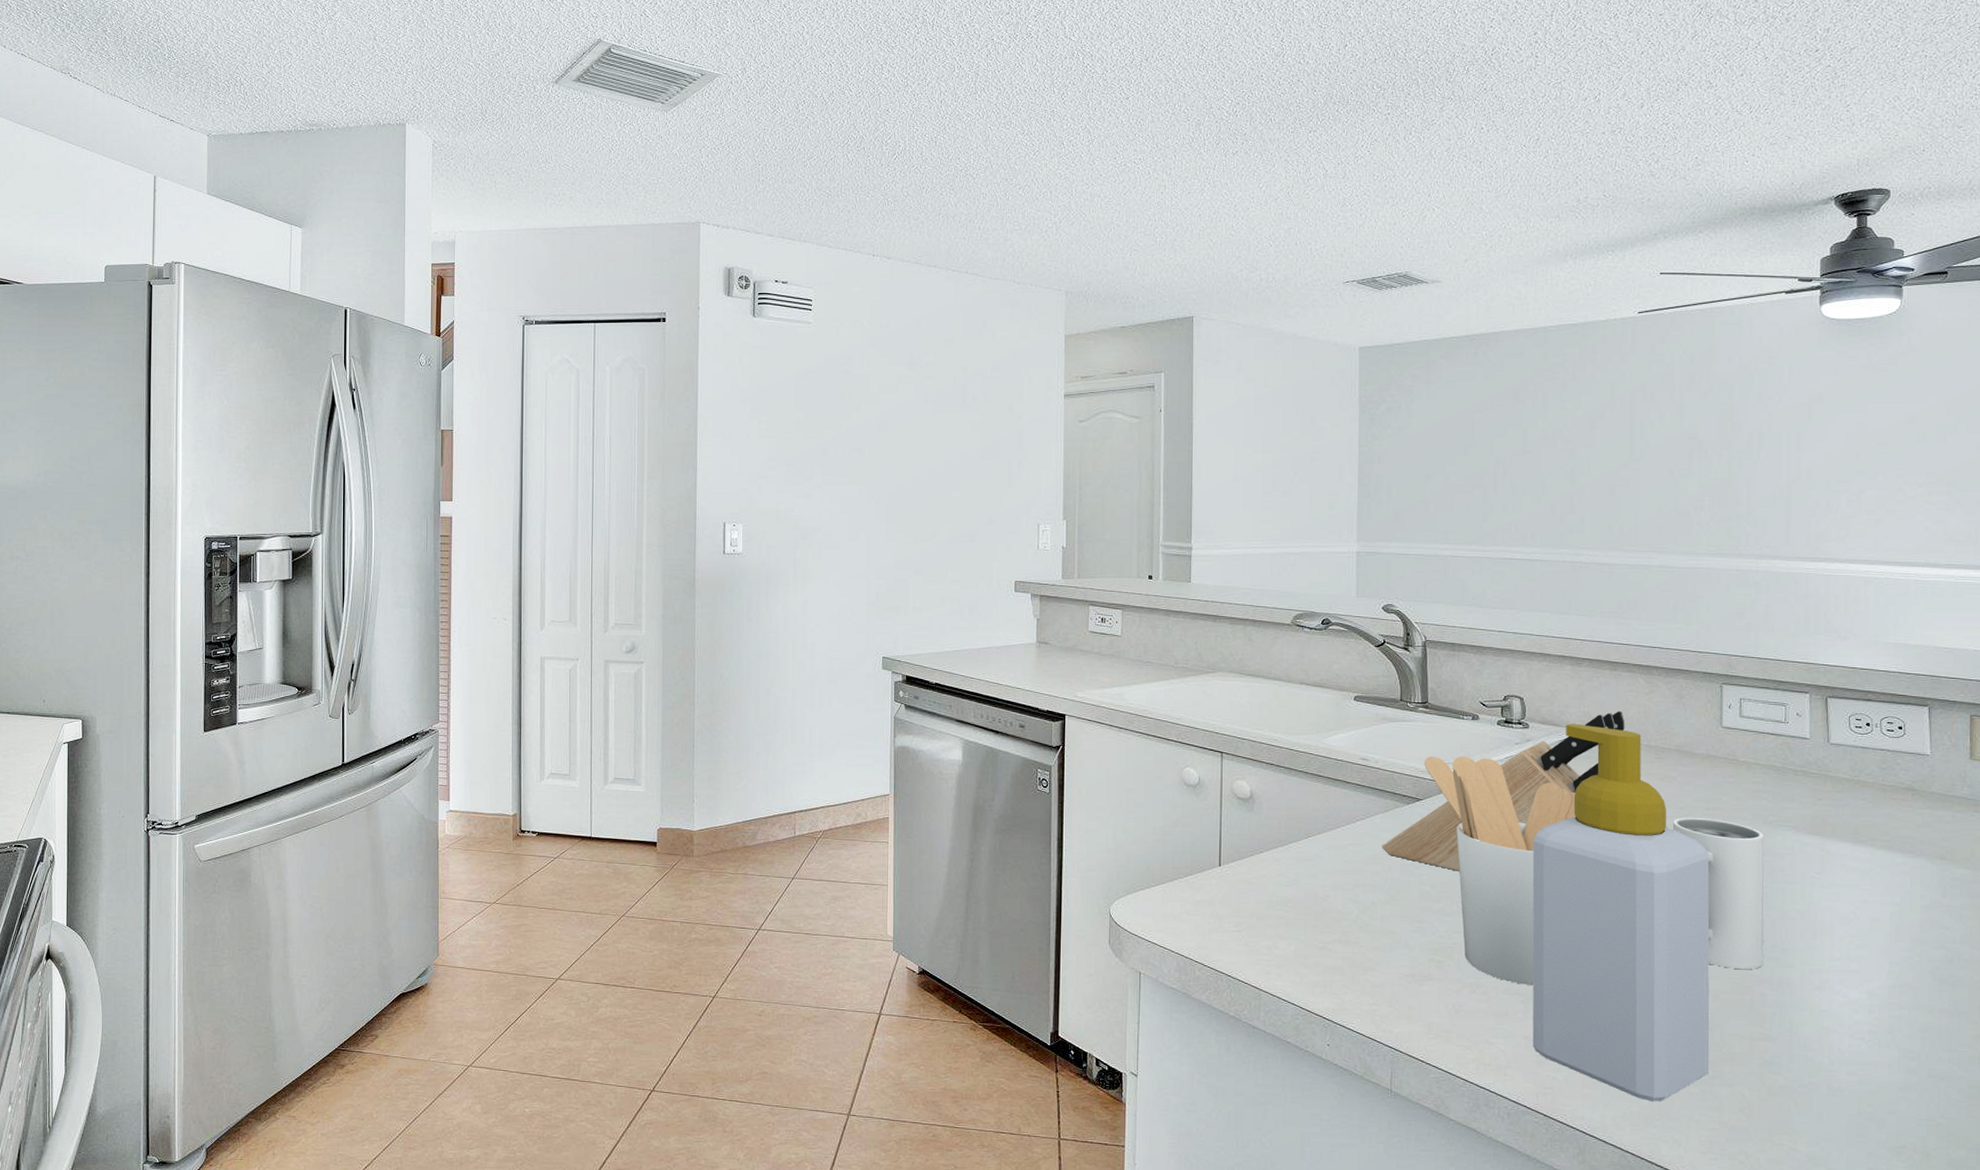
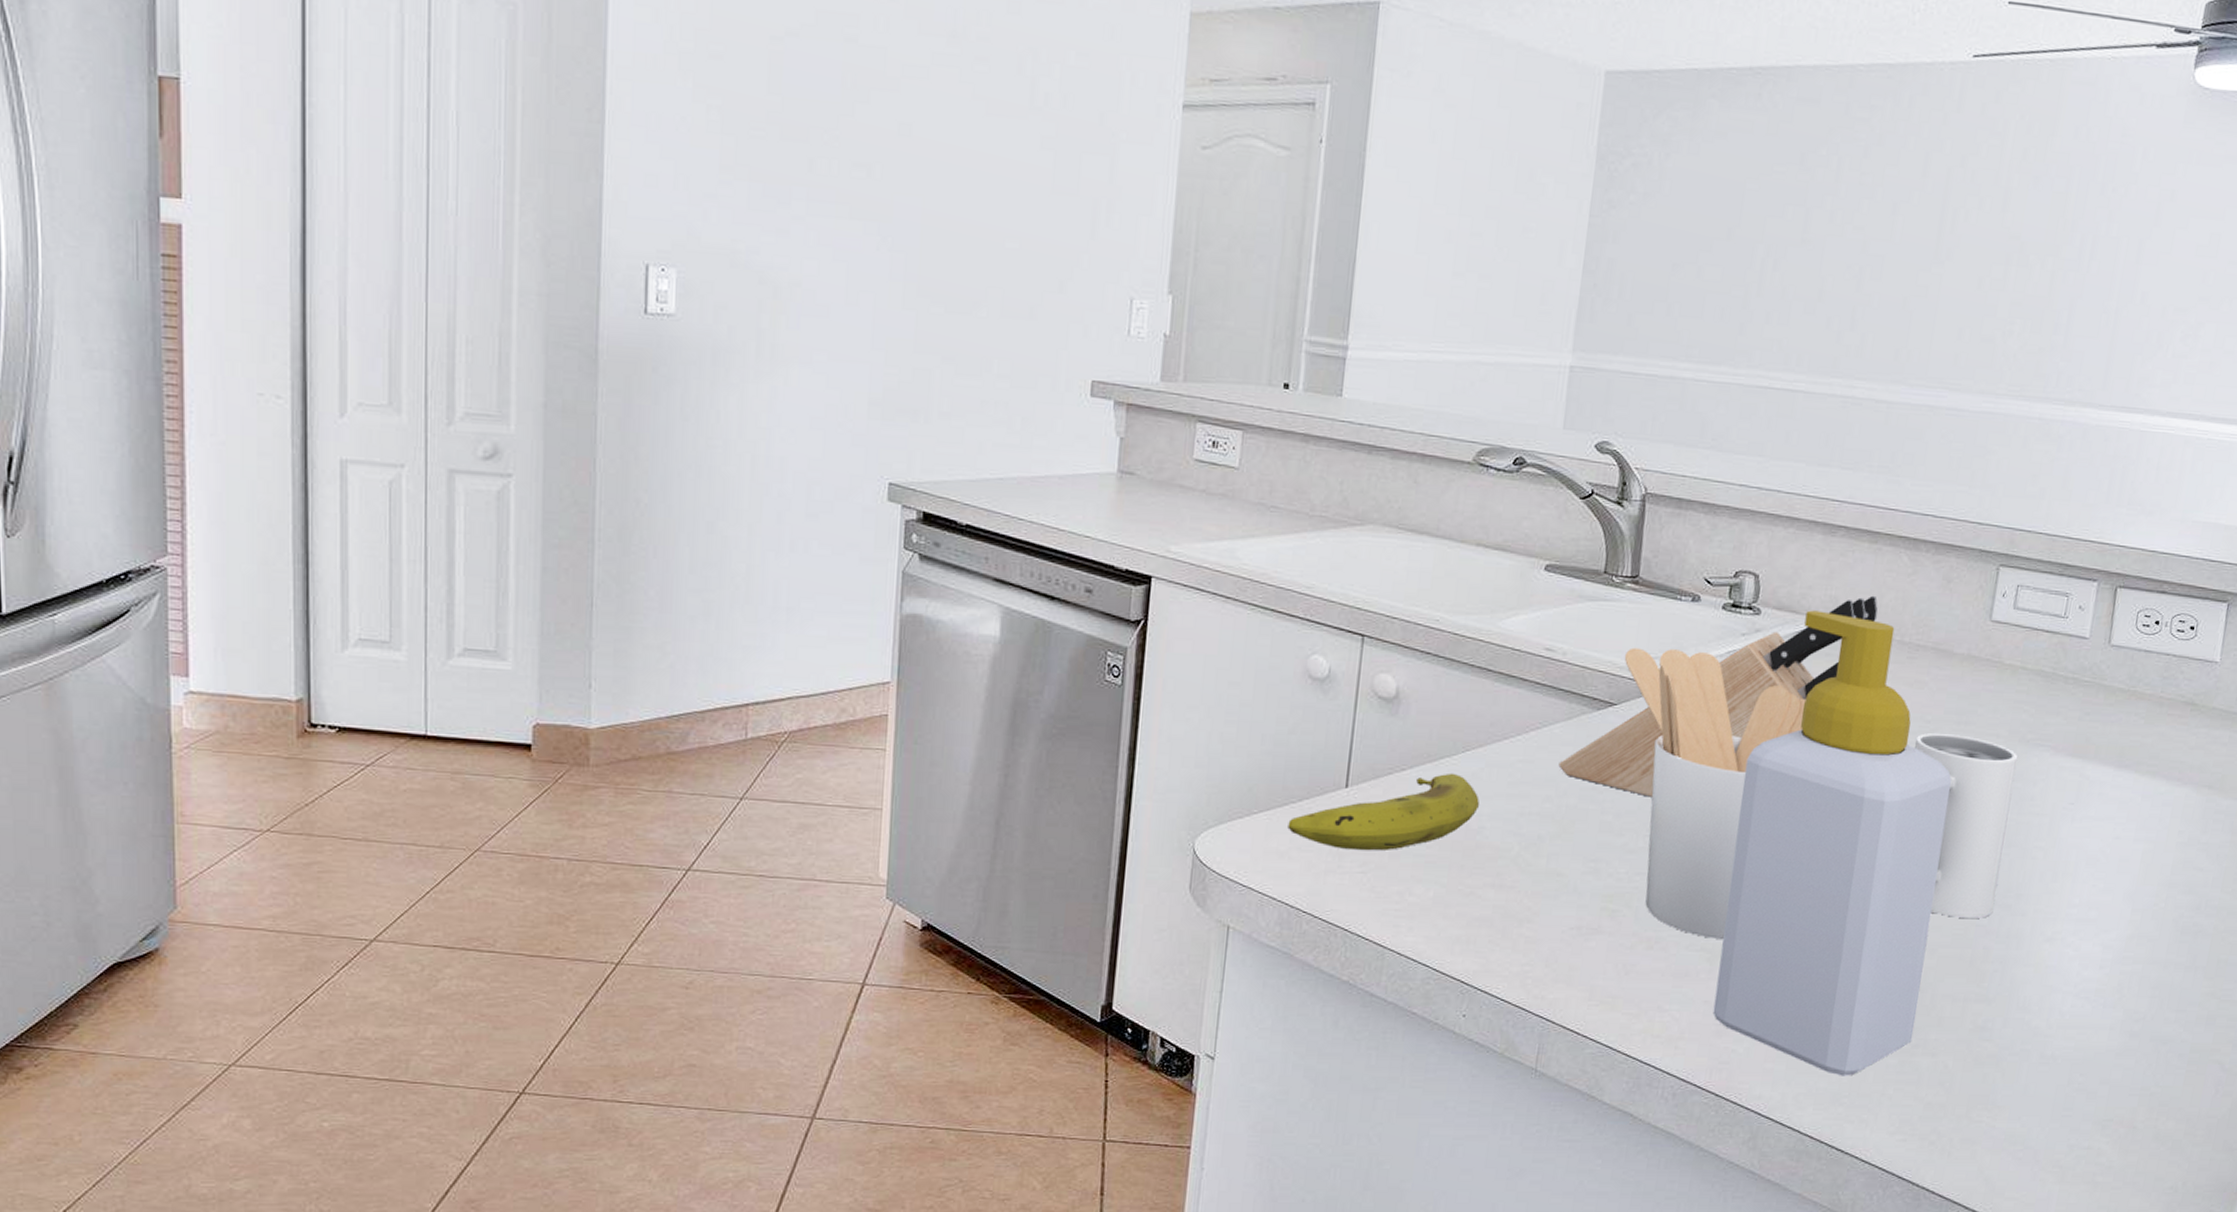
fruit: none [1178,854,1324,915] -> present [1287,773,1480,851]

